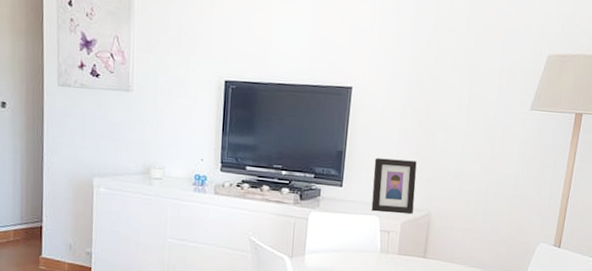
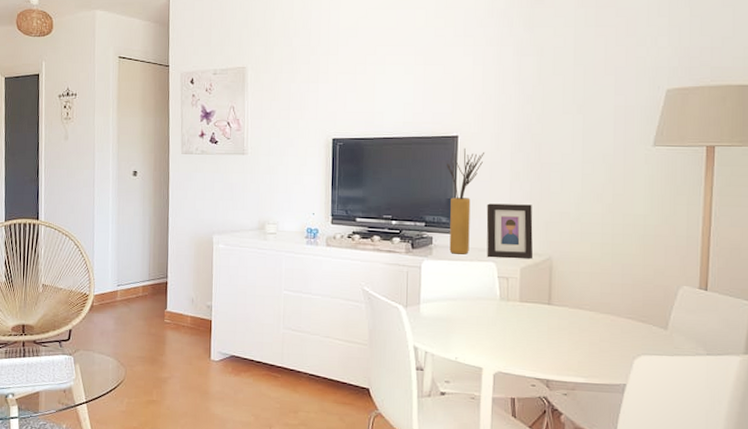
vase: none [336,99,376,208] -> present [447,147,484,254]

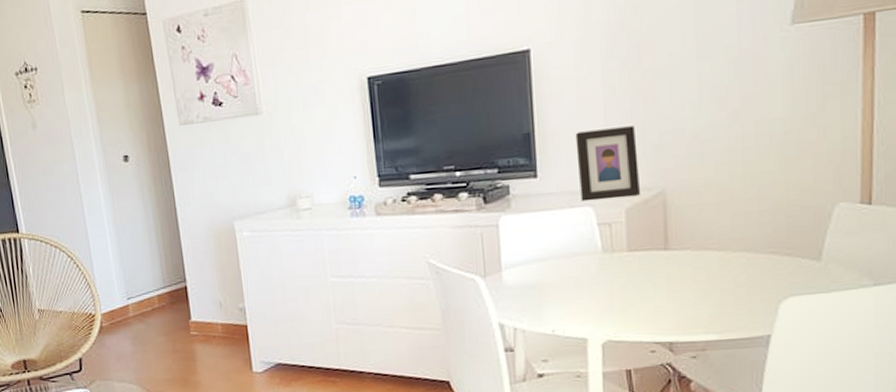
vase: present [447,147,484,254] -> none [519,63,566,203]

